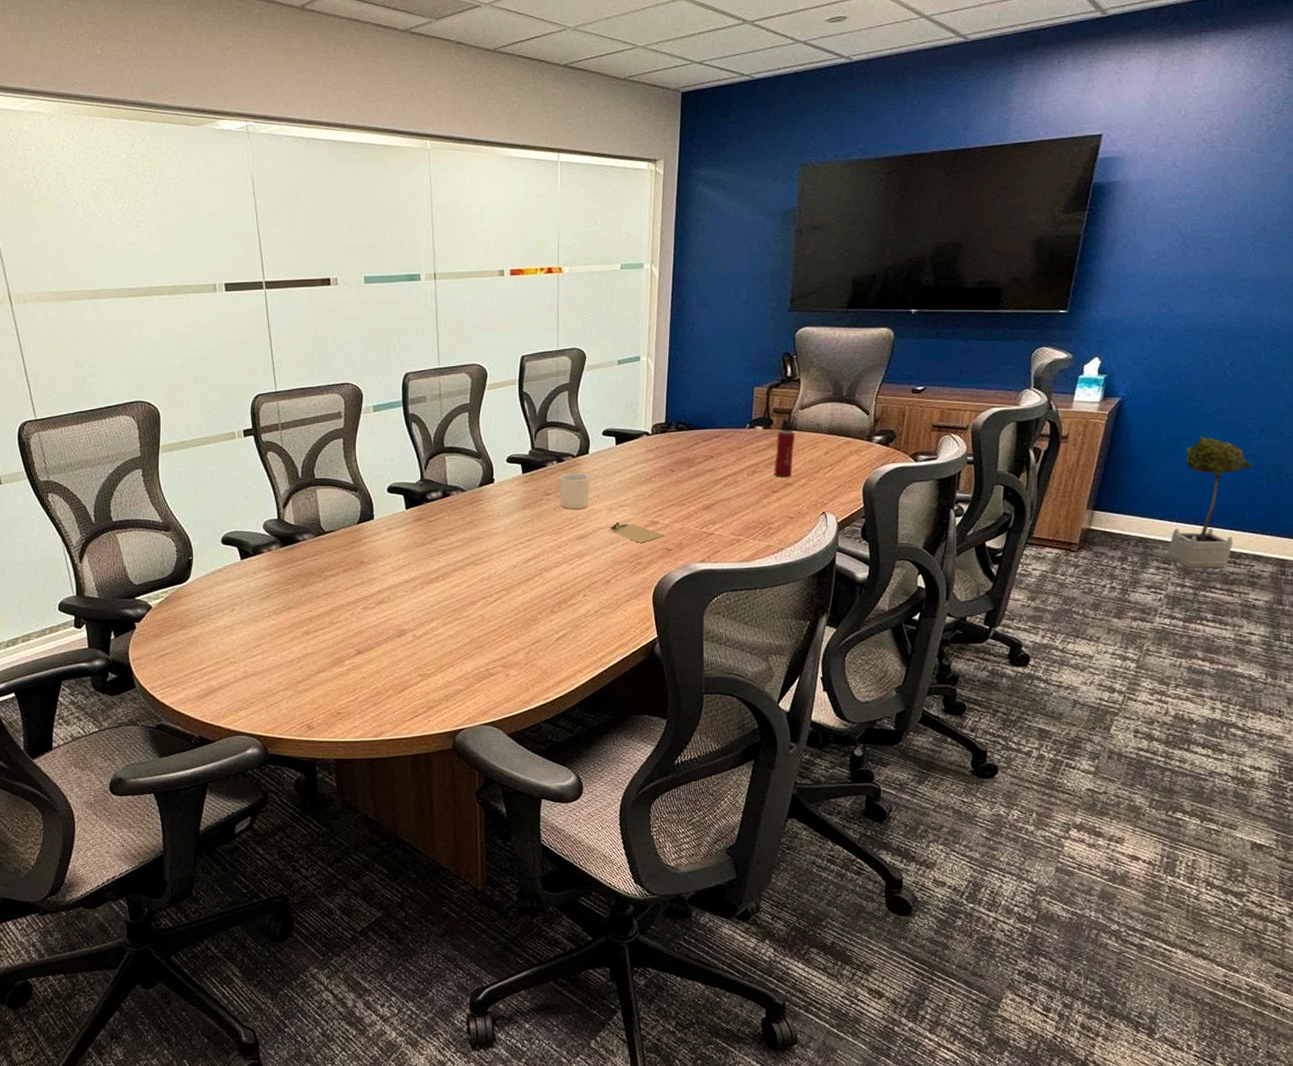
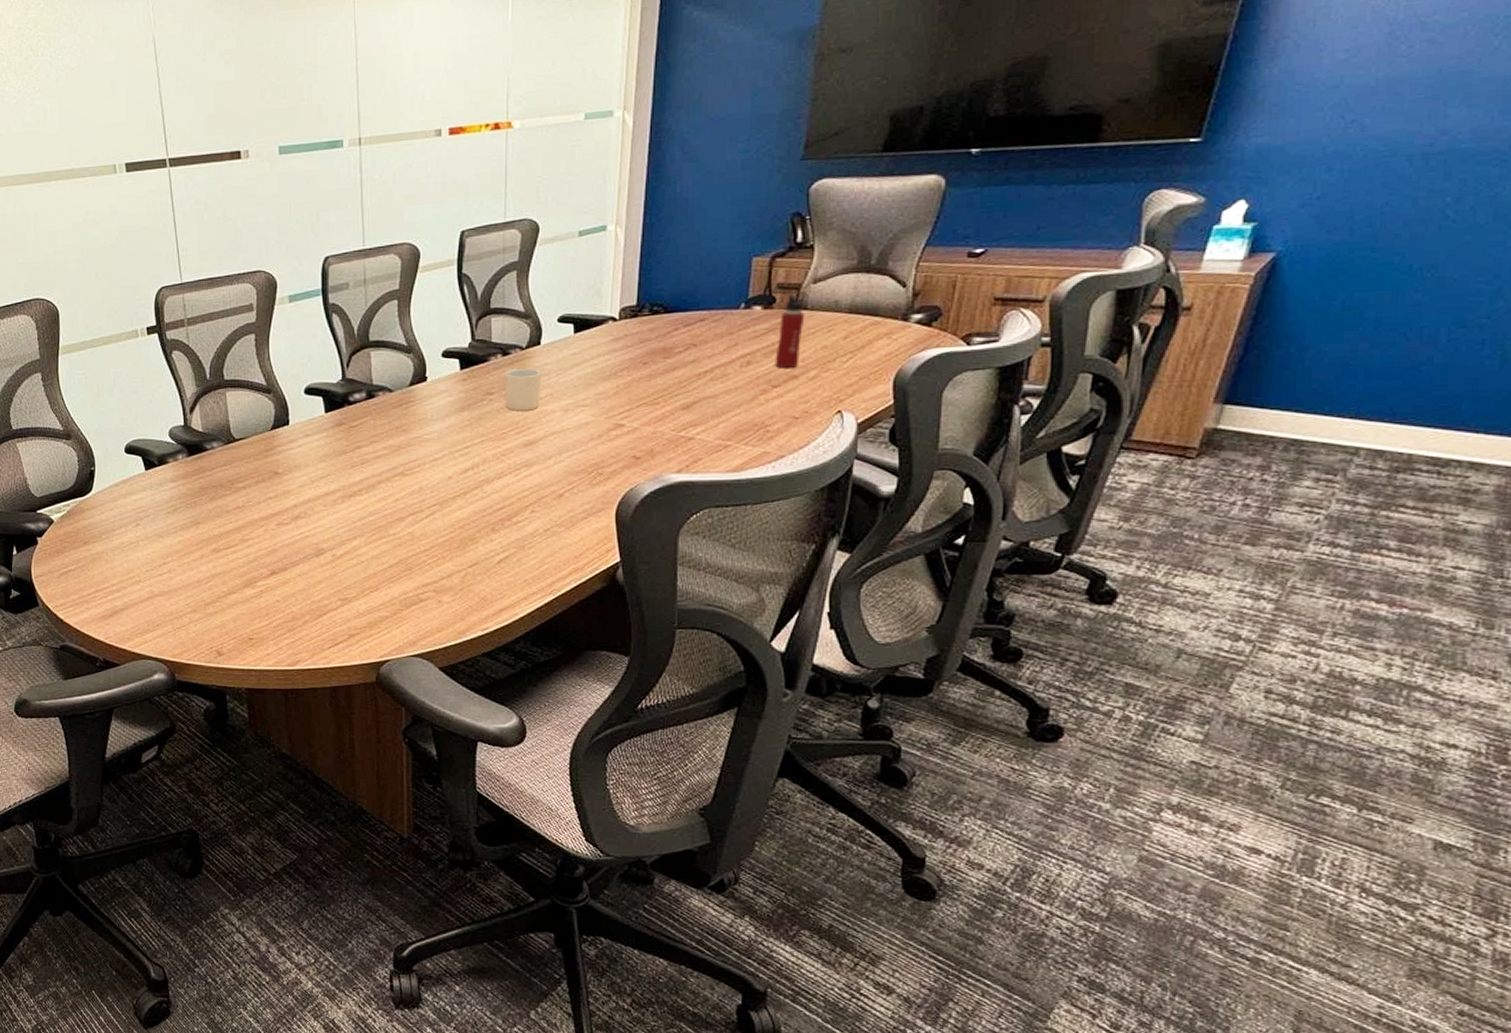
clipboard: present [609,521,664,543] -> none [563,425,632,450]
potted tree: present [1167,436,1254,569] -> none [1332,302,1482,480]

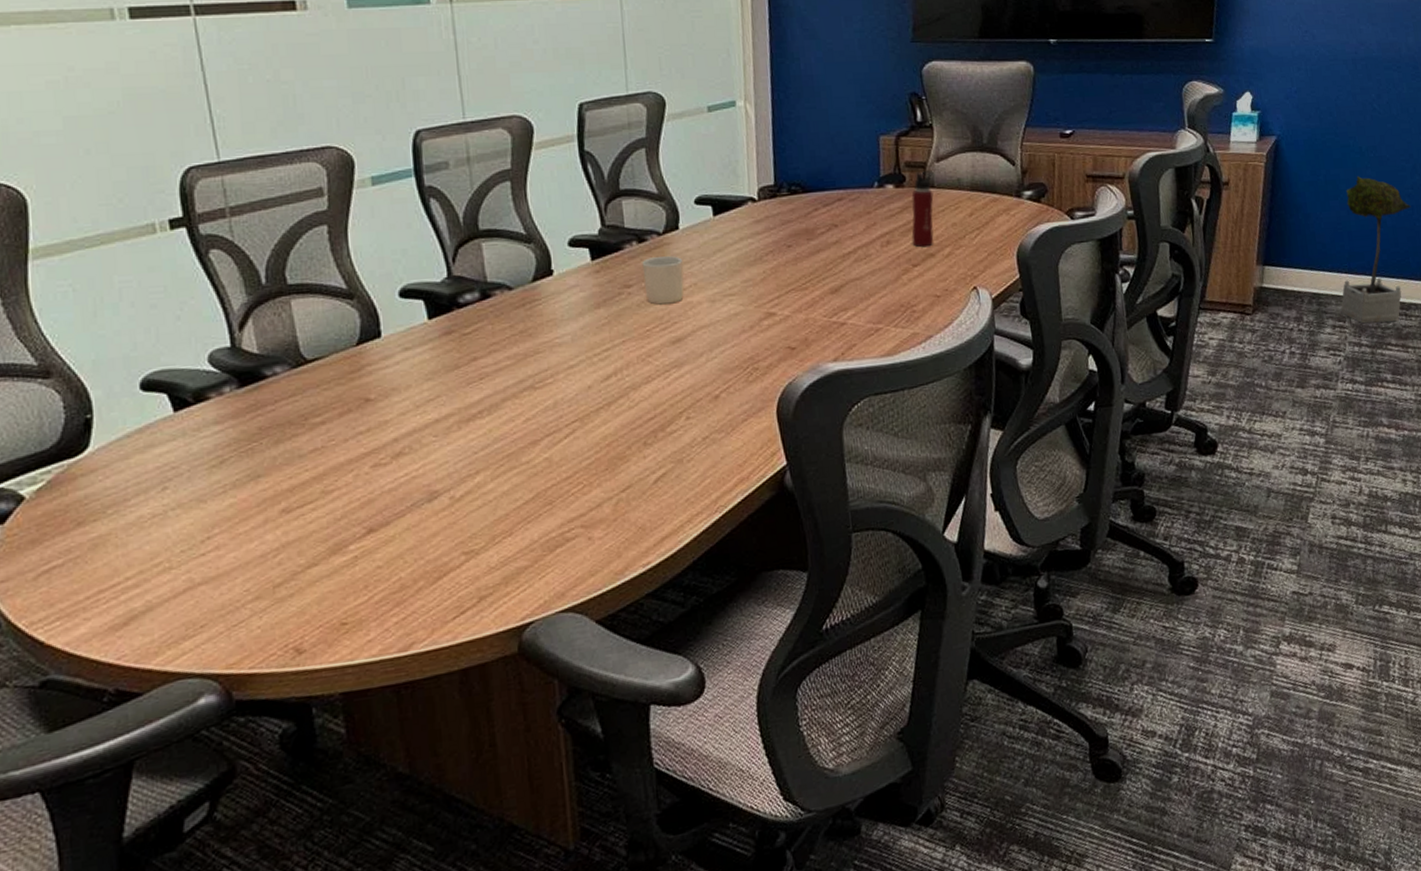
potted tree: none [1332,302,1482,480] -> present [1340,176,1412,324]

